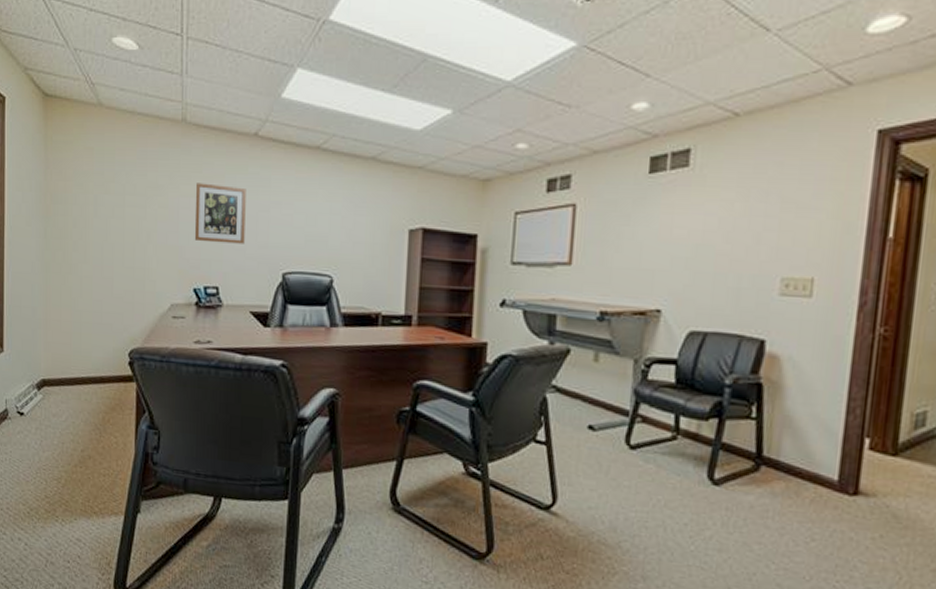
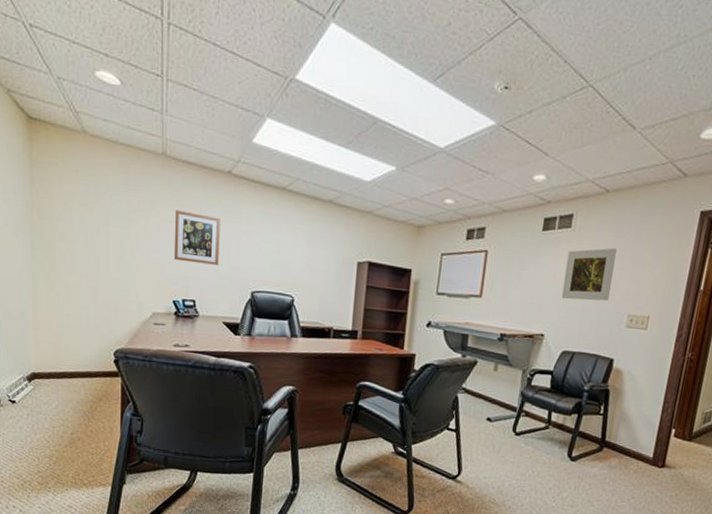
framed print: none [681,189,757,262] -> present [561,248,617,302]

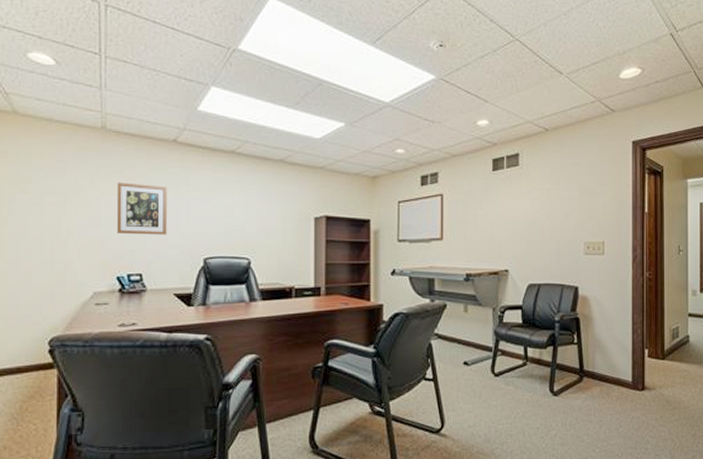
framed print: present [561,248,617,302] -> none [519,181,565,233]

